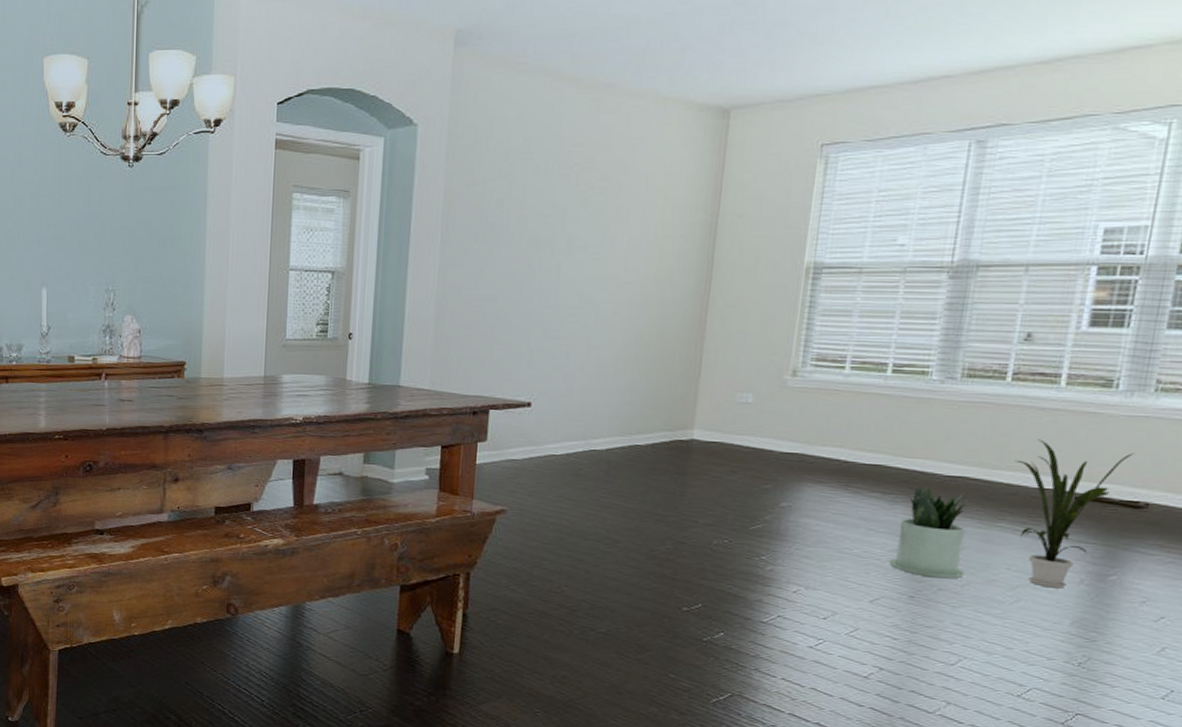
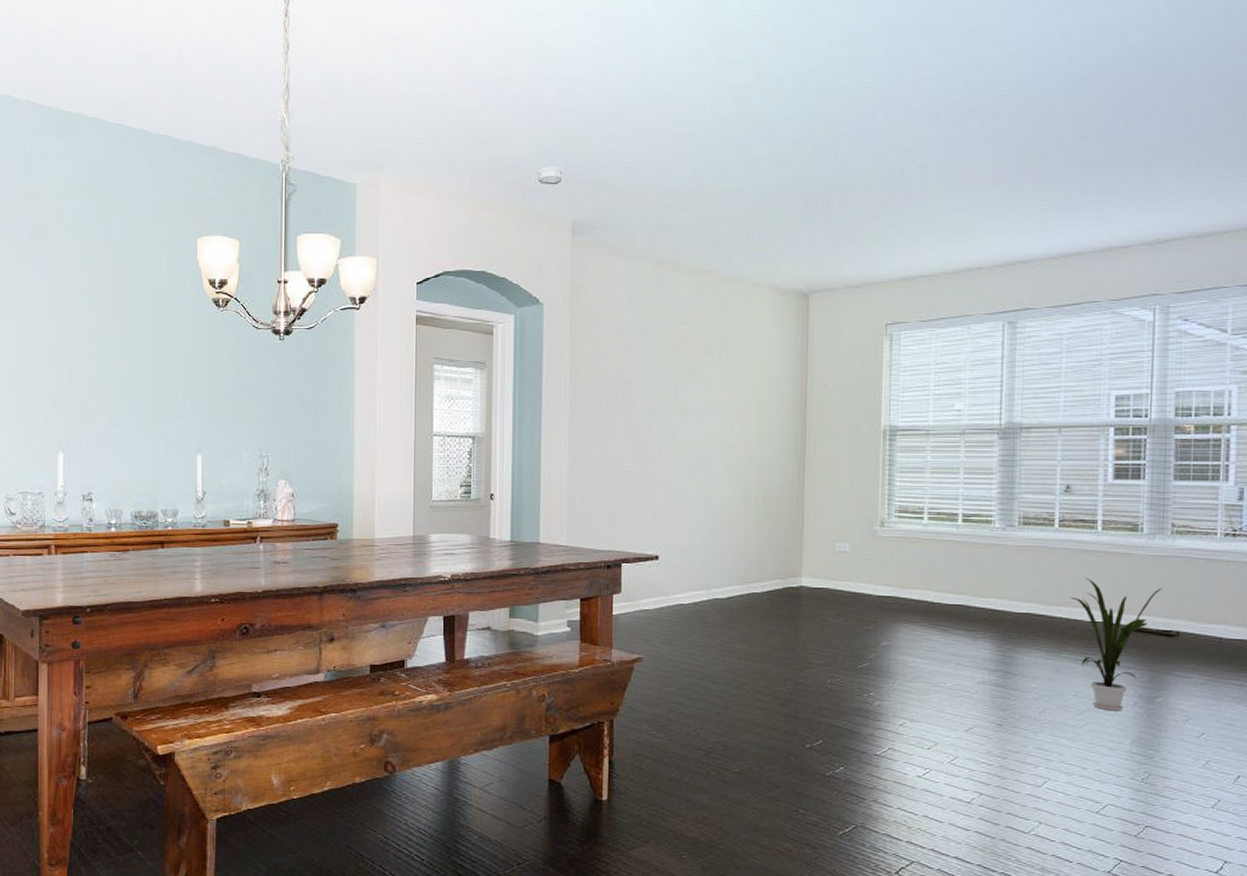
planter: present [889,486,971,579] -> none [977,623,1041,707]

